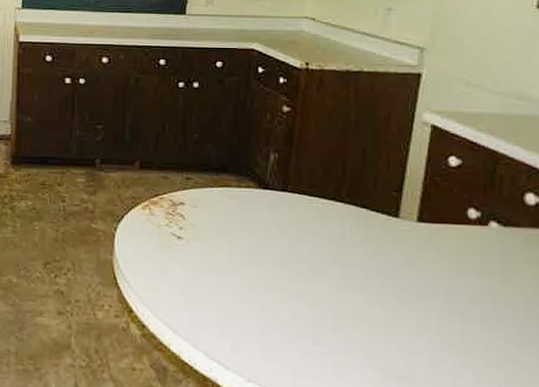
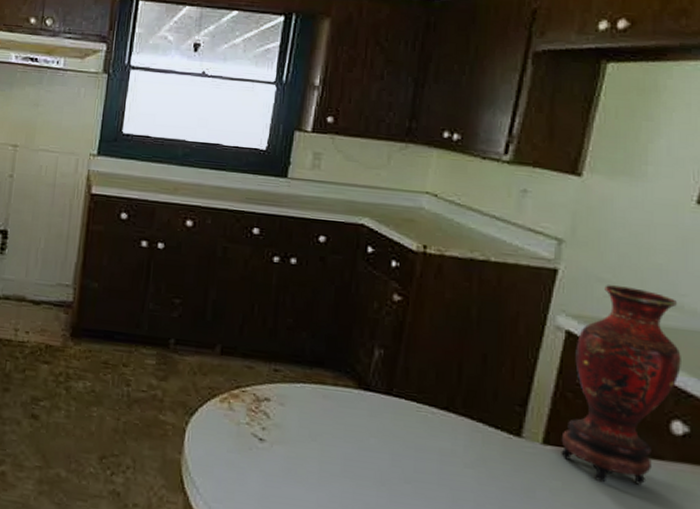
vase: none [432,83,531,250] -> present [561,285,681,485]

